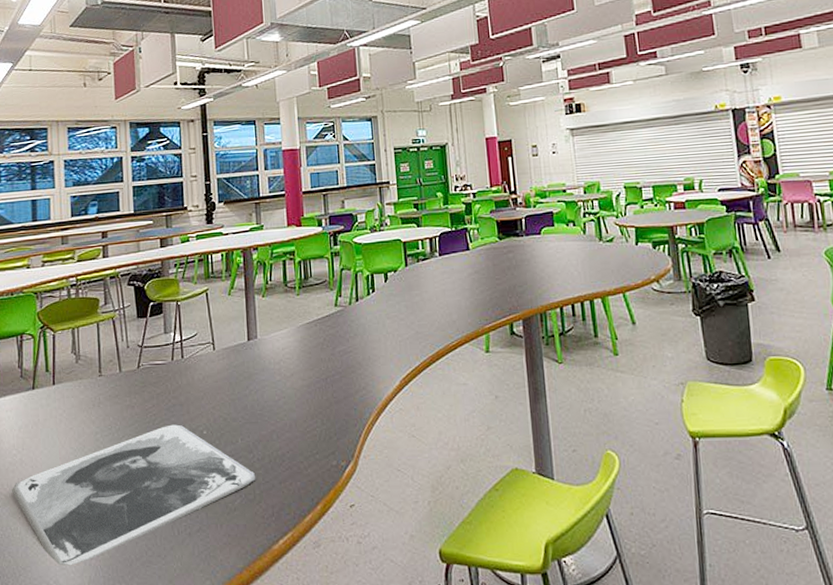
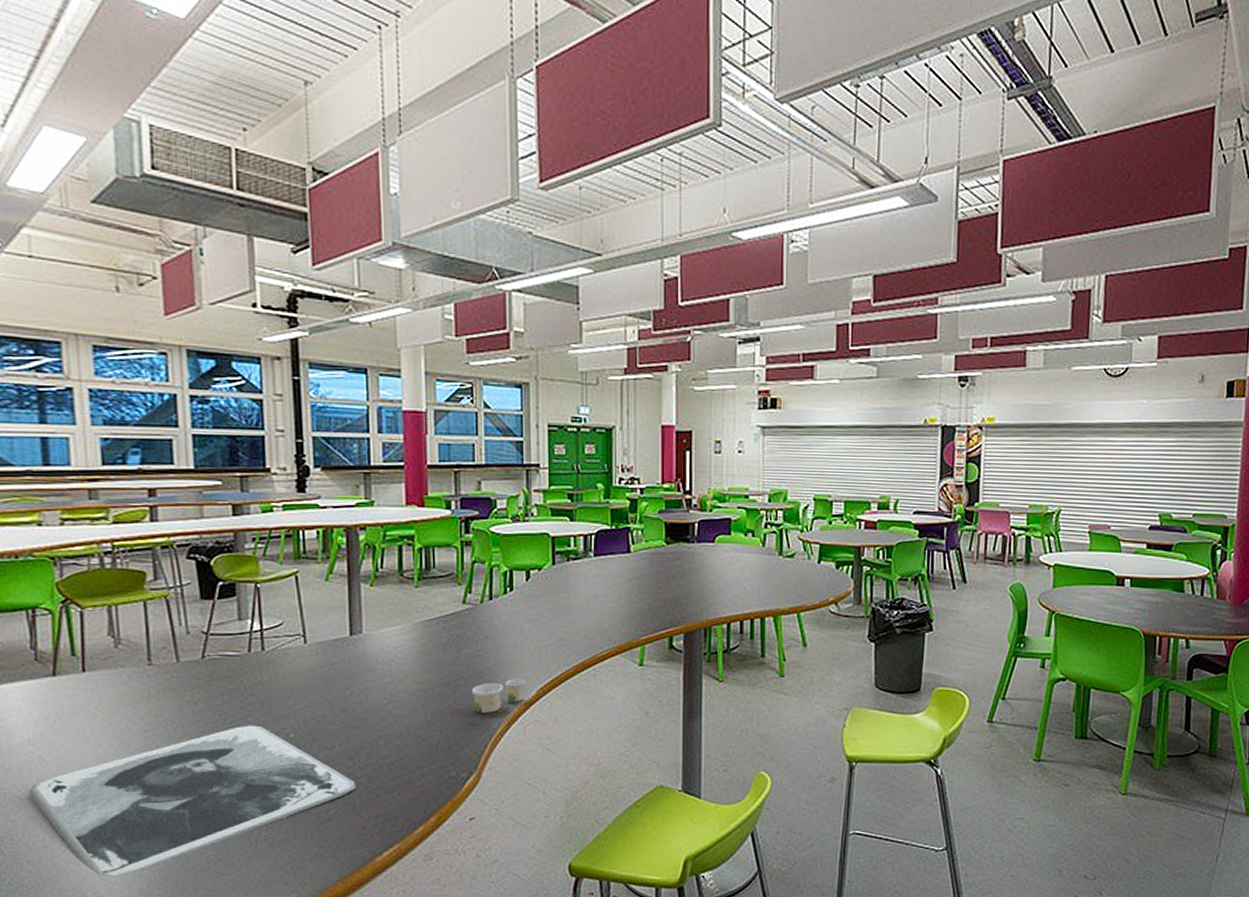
paper cup: none [346,371,390,404] -> present [472,678,526,713]

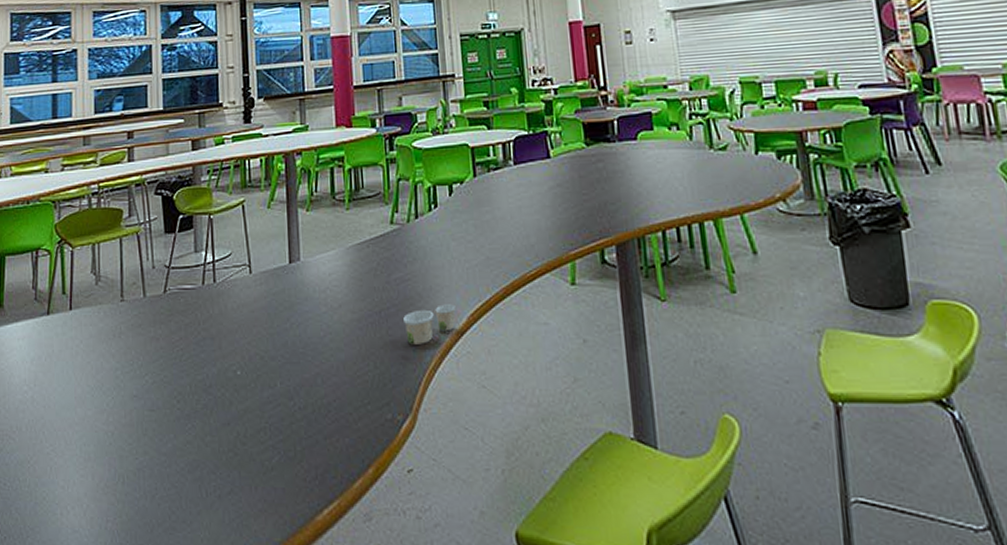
tray: present [29,725,357,877] -> none [21,362,297,529]

